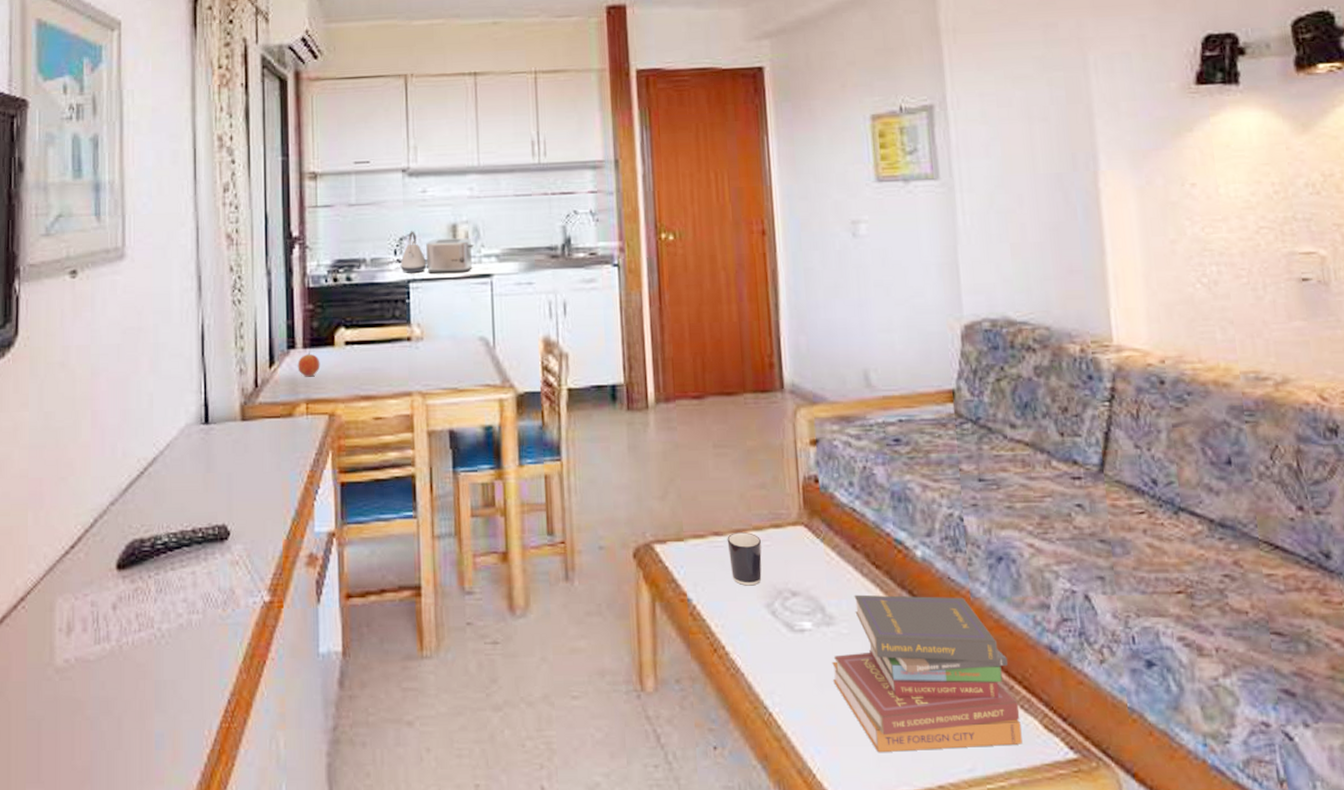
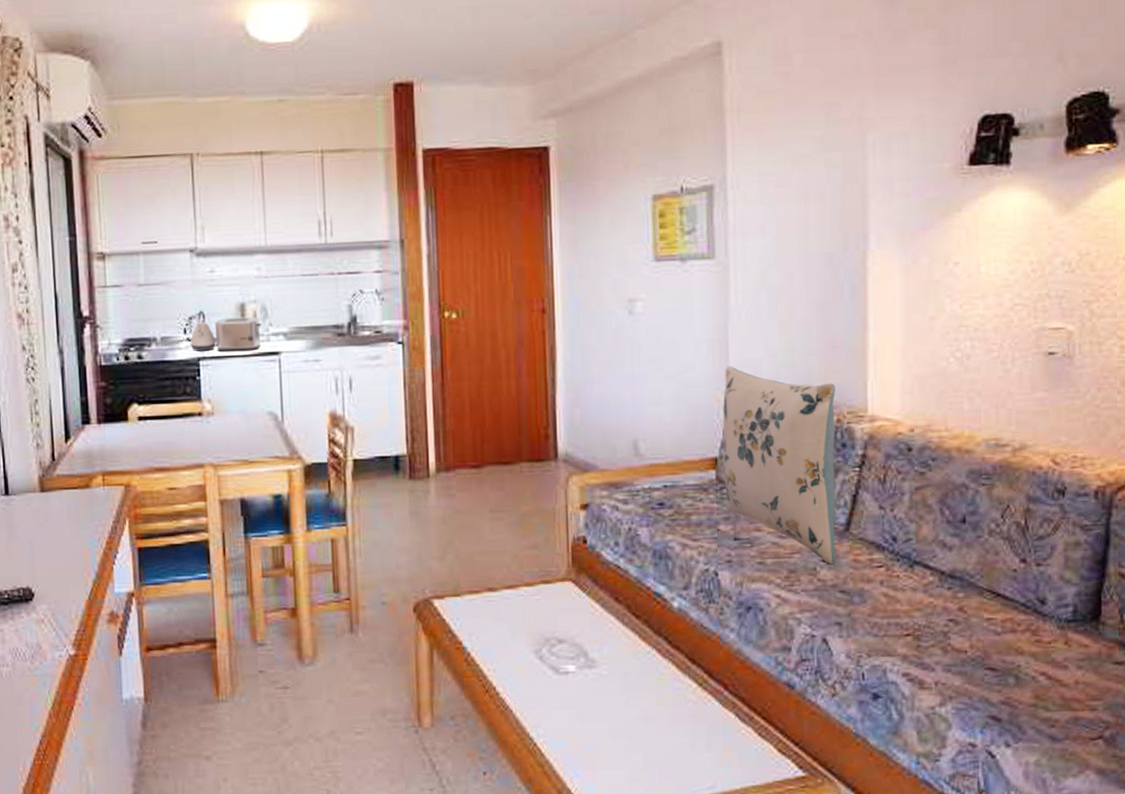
fruit: present [297,351,320,377] -> none [92,426,115,451]
mug: present [727,532,762,586] -> none [500,588,533,635]
books: present [832,594,1023,752] -> none [592,641,758,774]
pillow: none [957,291,1092,510] -> present [722,366,837,564]

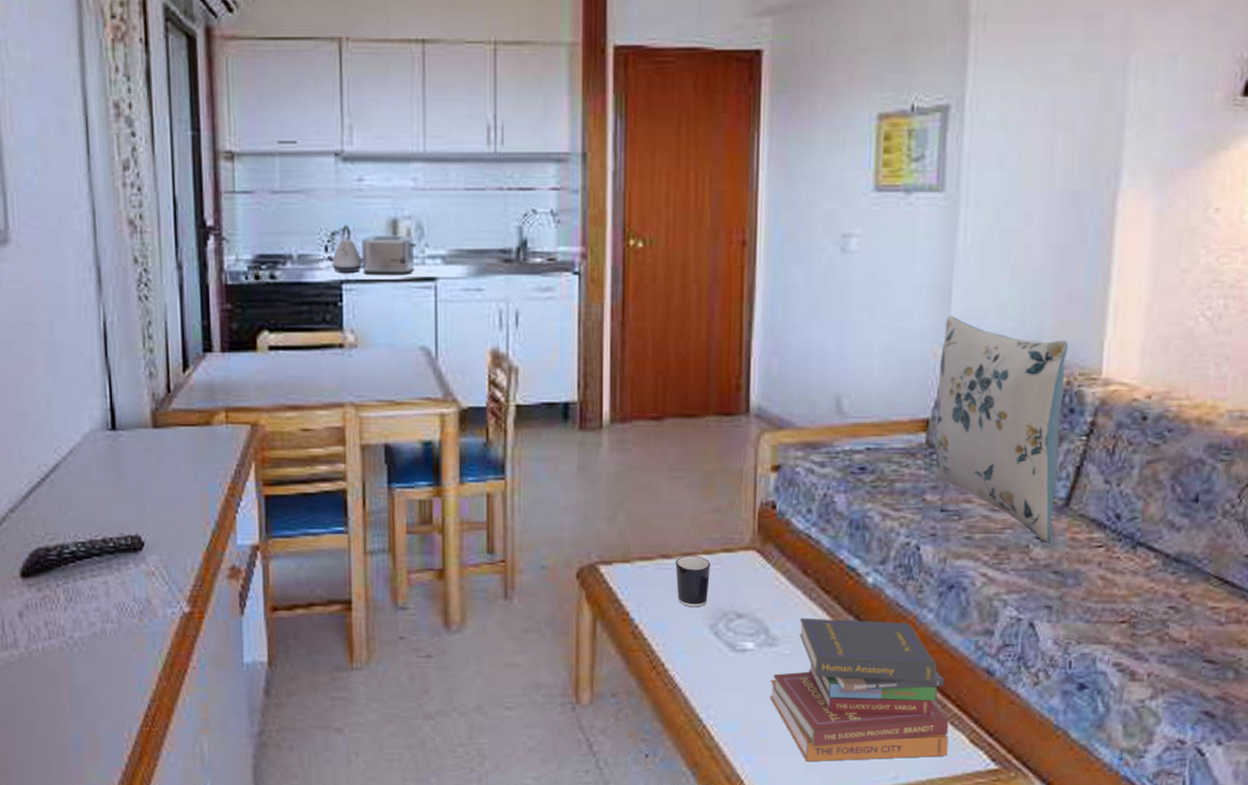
mug: none [500,588,533,635] -> present [675,556,711,607]
books: none [592,641,758,774] -> present [770,618,949,761]

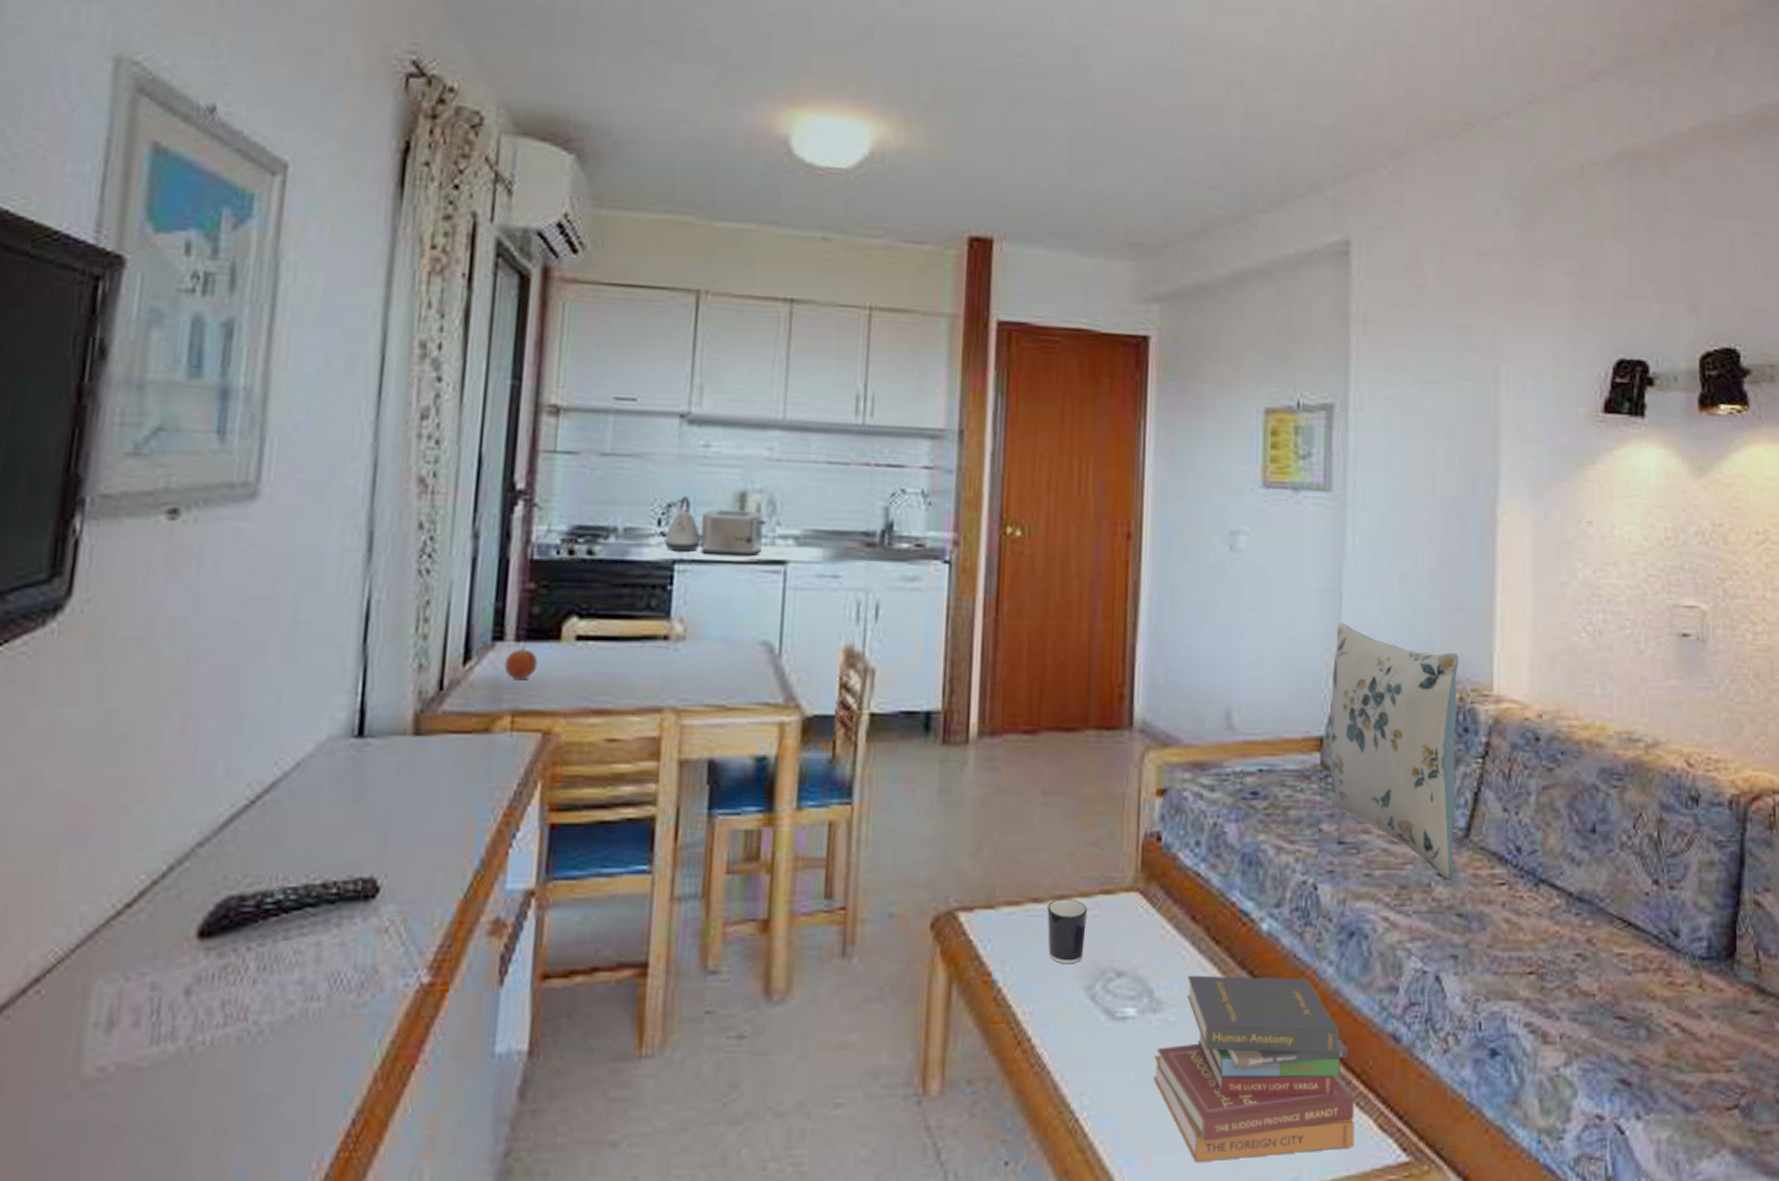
fruit: none [215,355,241,383] -> present [504,645,538,680]

